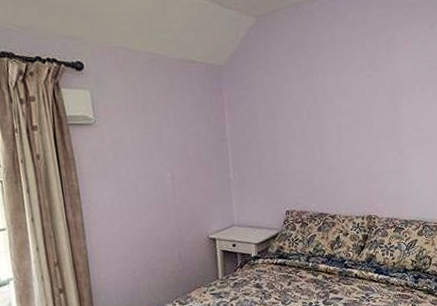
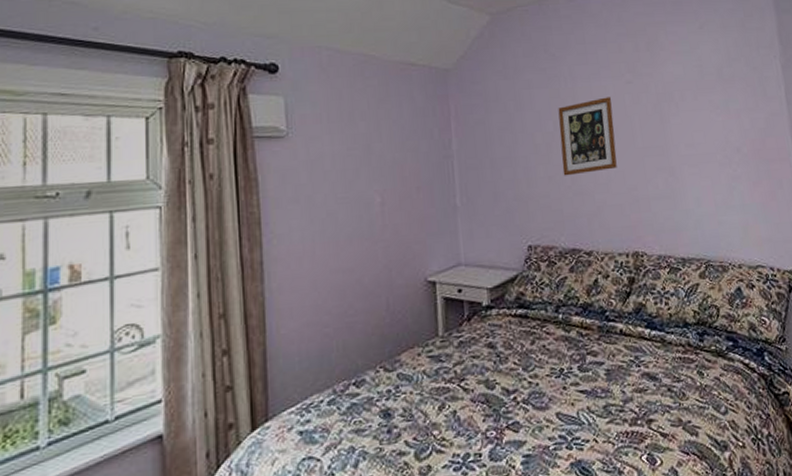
picture frame: none [311,89,358,155] -> present [558,97,617,176]

